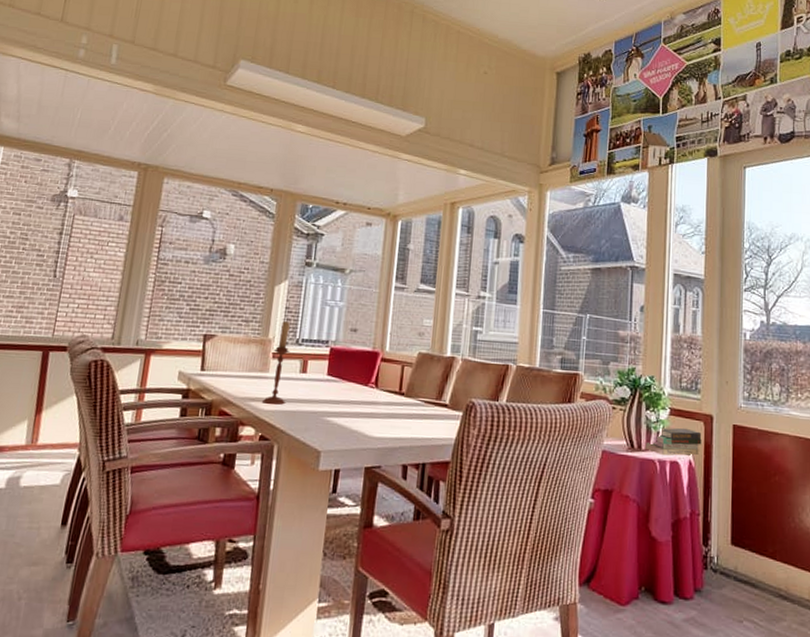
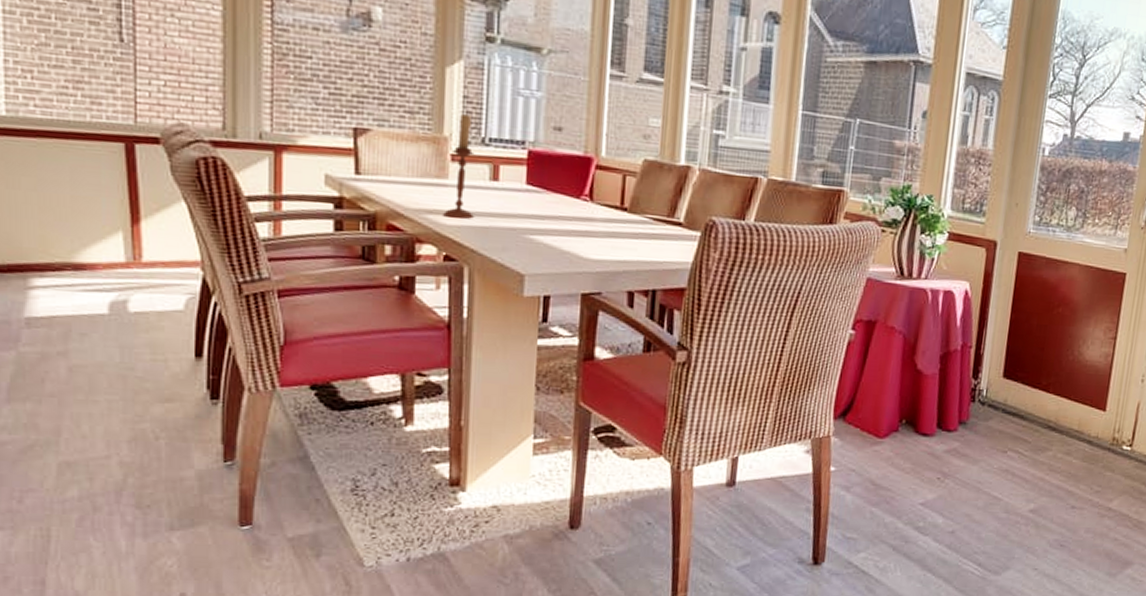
books: present [645,427,702,456] -> none [916,253,982,285]

